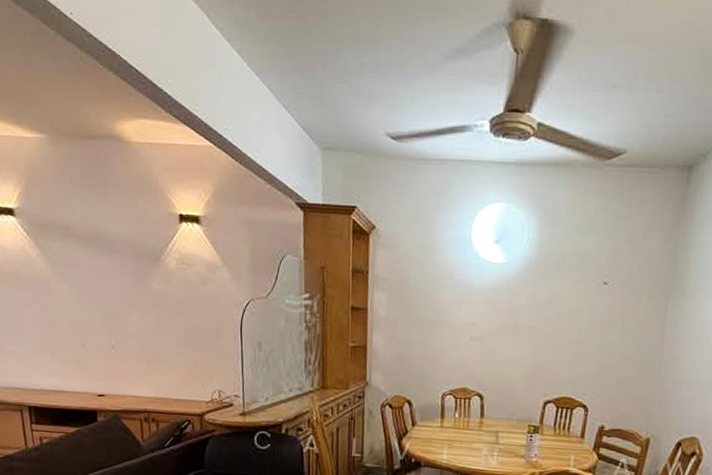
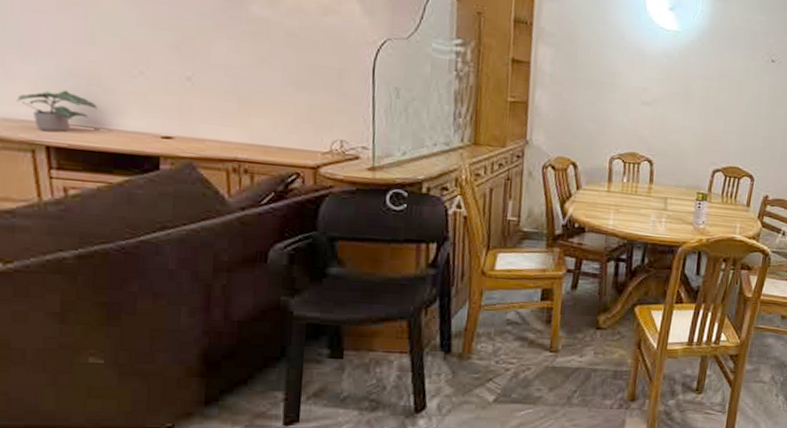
potted plant: none [10,362,57,396] -> present [16,89,97,133]

